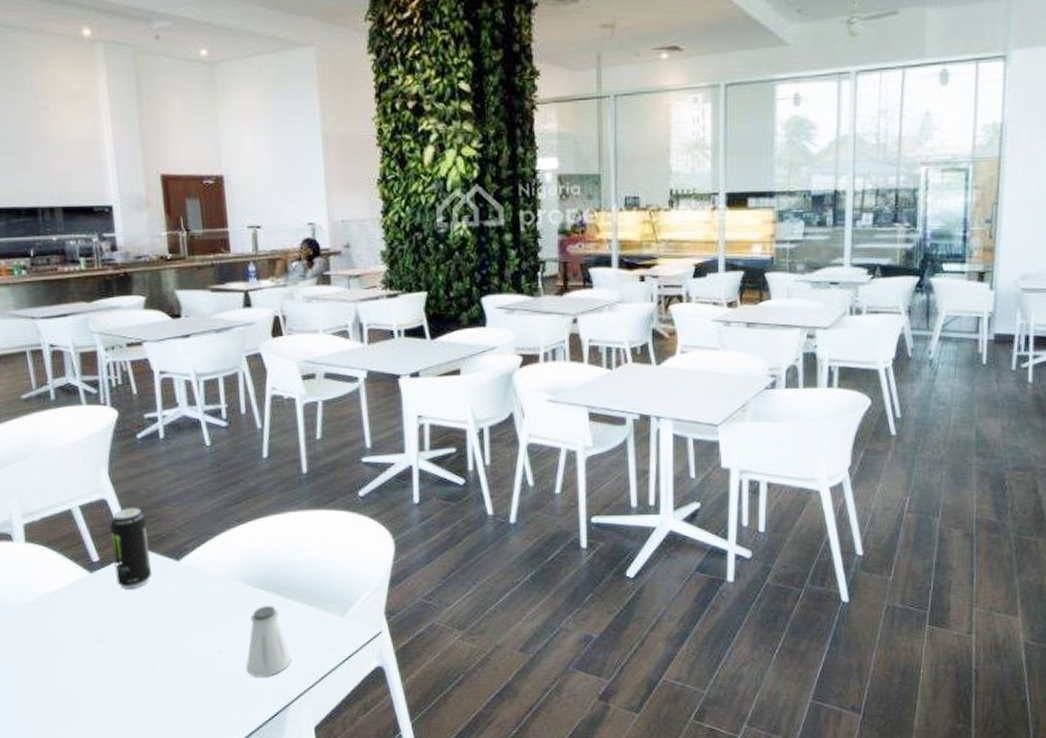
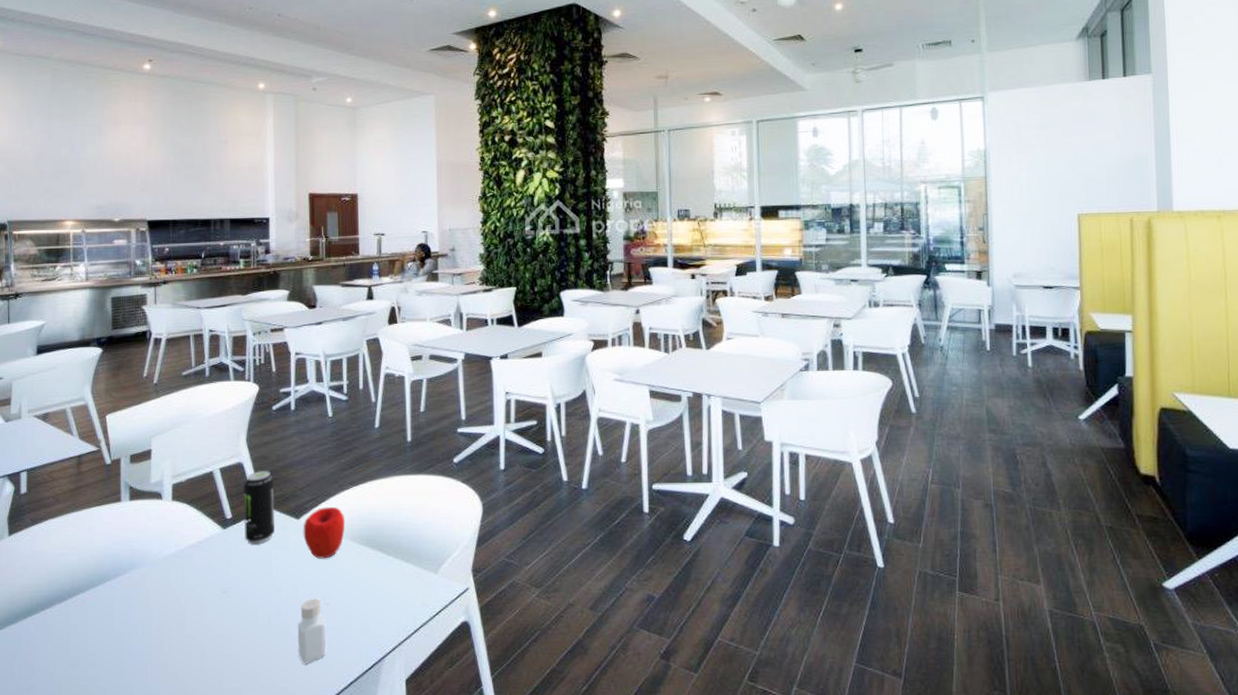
apple: none [184,547,235,603] -> present [303,507,345,559]
pepper shaker: none [186,645,223,714] -> present [297,598,327,664]
saltshaker: present [246,606,291,677] -> none [349,562,389,630]

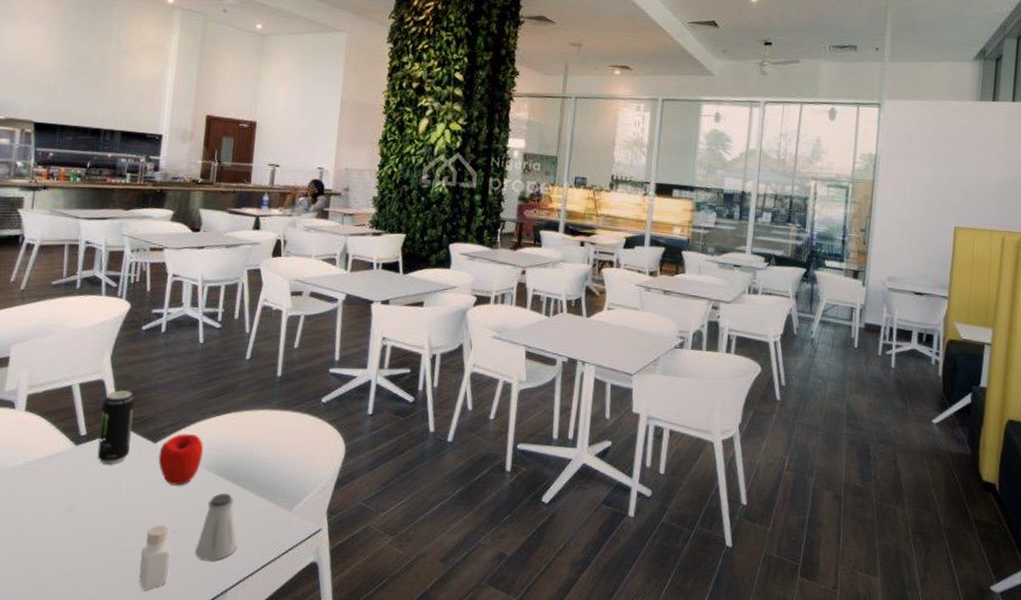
saltshaker: none [349,562,389,630] -> present [195,493,237,561]

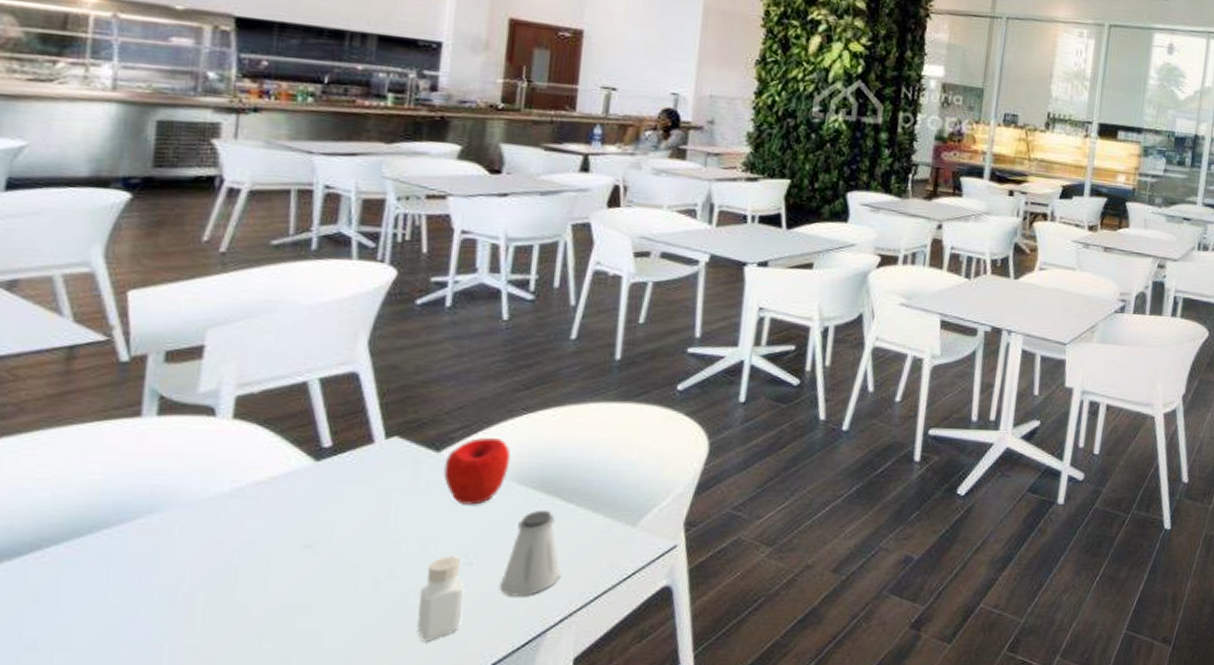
beverage can: present [97,390,134,465] -> none [350,385,406,484]

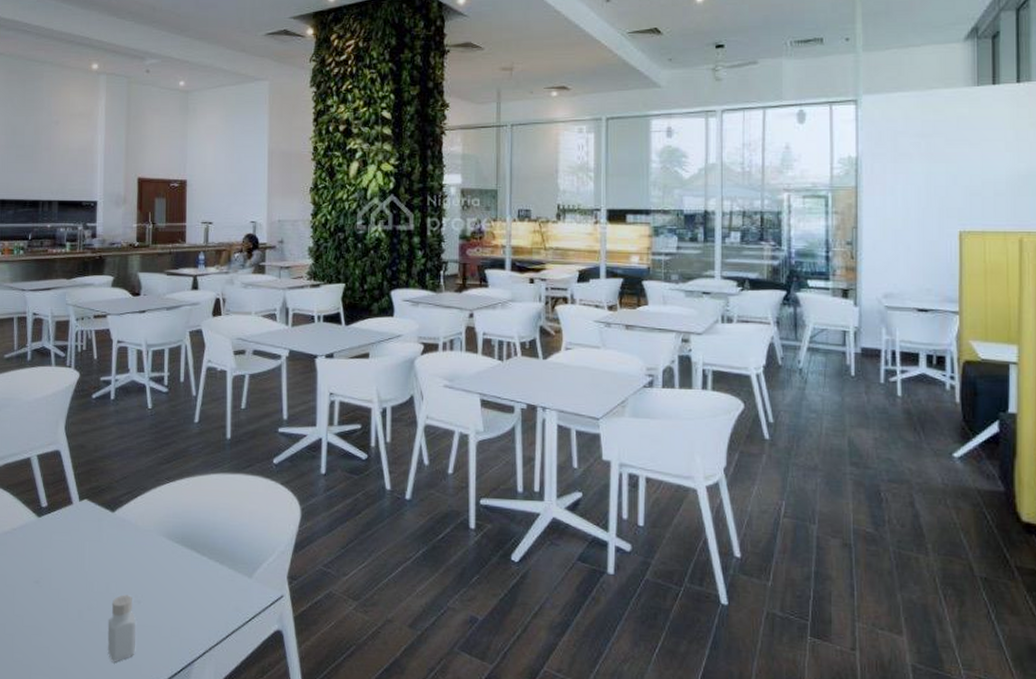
apple: present [443,438,511,505] -> none [117,501,161,555]
saltshaker: present [500,511,560,597] -> none [160,561,200,631]

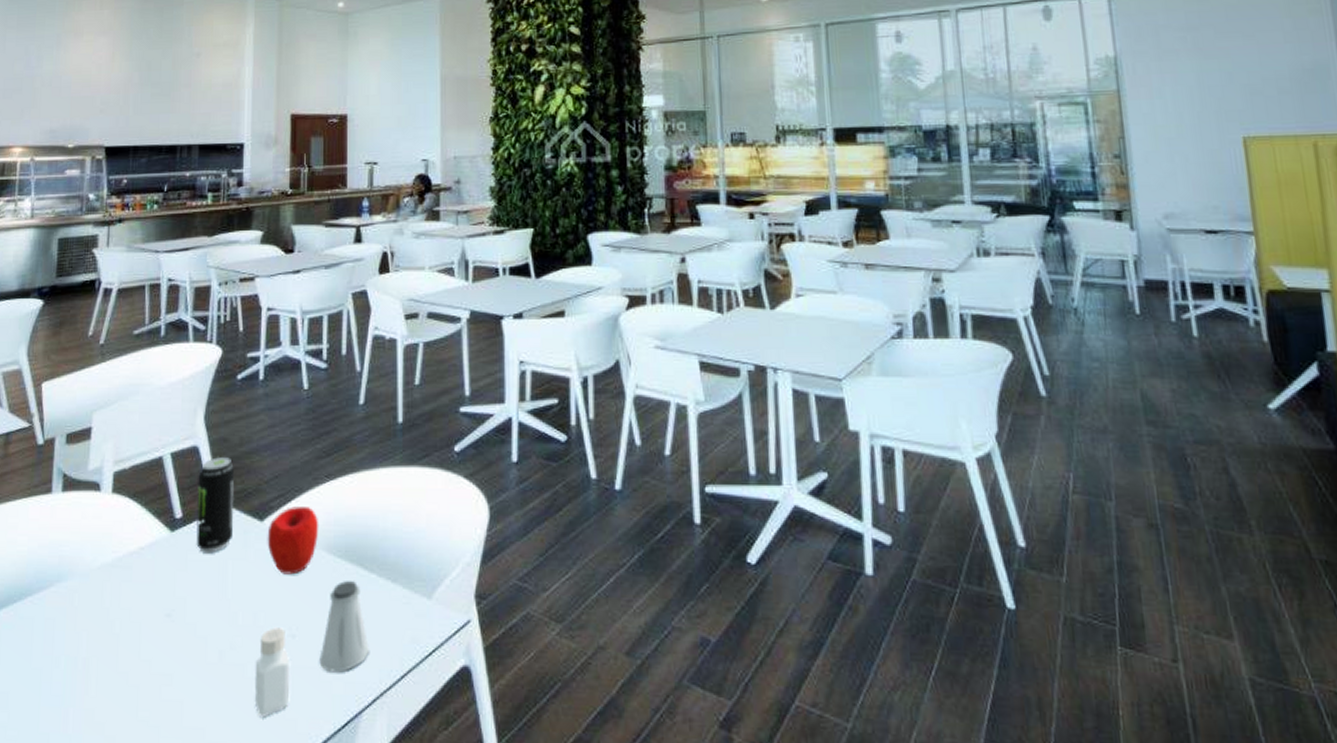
beverage can: none [59,460,91,536] -> present [196,457,235,554]
apple: none [117,501,161,555] -> present [267,506,319,575]
saltshaker: none [160,561,200,631] -> present [319,581,369,673]

